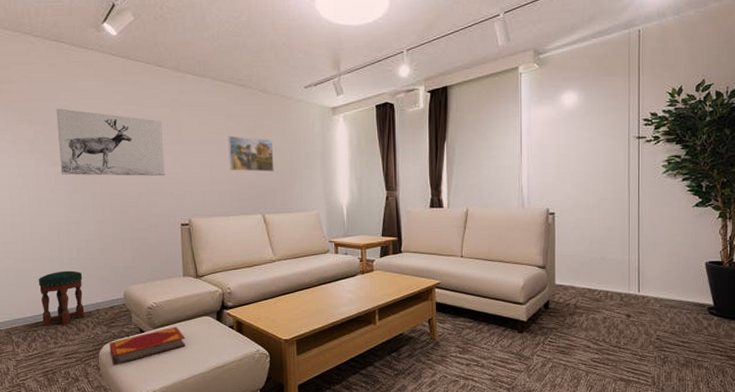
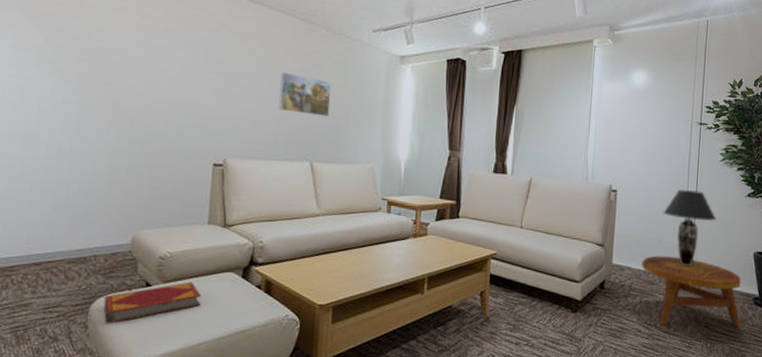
stool: present [38,270,85,326] -> none [20,205,82,272]
wall art: present [56,108,165,177] -> none [72,16,205,108]
side table: none [586,273,695,341] -> present [642,256,741,327]
table lamp: none [604,205,662,282] -> present [663,190,717,267]

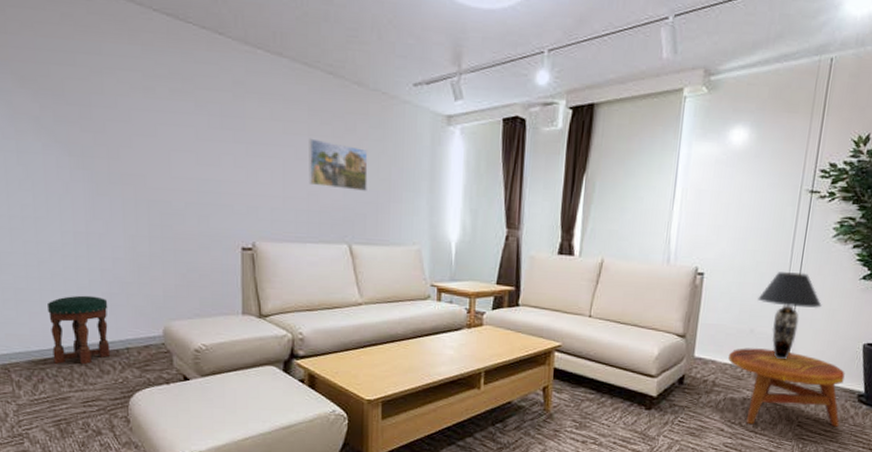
stool: none [20,205,82,272] -> present [46,295,111,365]
hardback book: present [103,281,202,324] -> none [142,375,242,418]

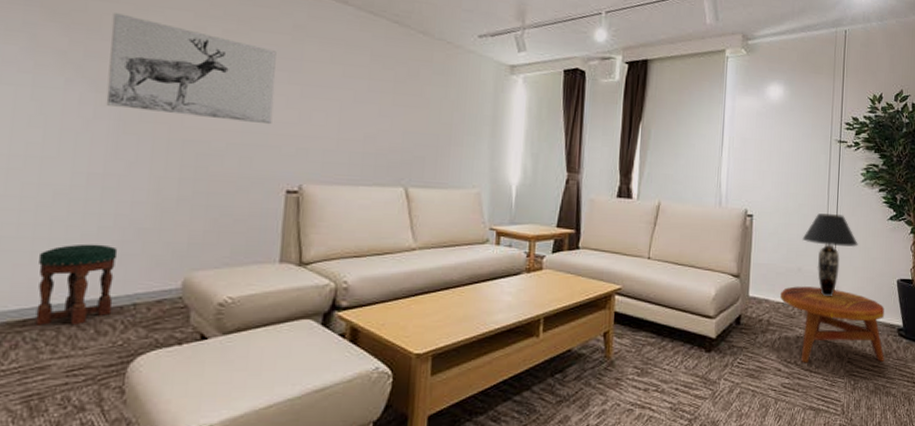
wall art: none [72,77,223,184] -> present [106,13,276,125]
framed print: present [309,138,368,191] -> none [366,82,430,134]

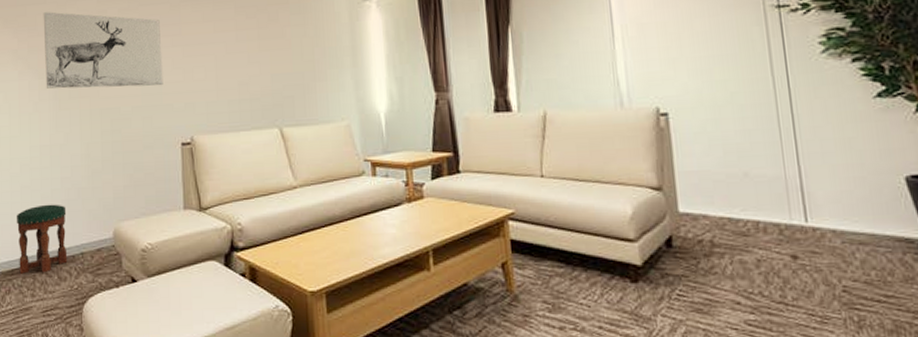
side table: present [780,286,884,363] -> none [723,194,904,294]
table lamp: present [802,213,858,297] -> none [743,97,831,207]

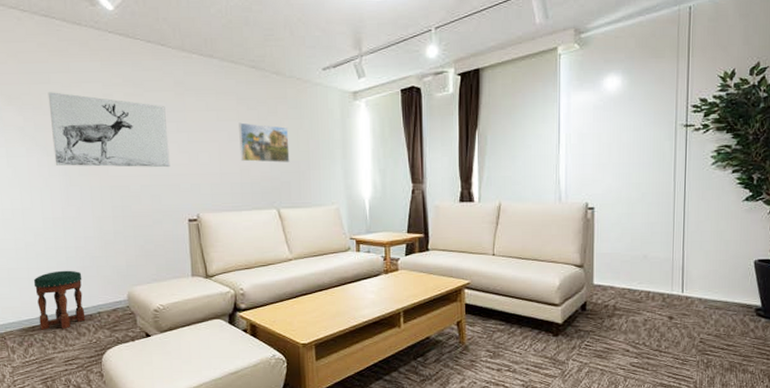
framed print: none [237,32,293,76] -> present [239,122,290,163]

